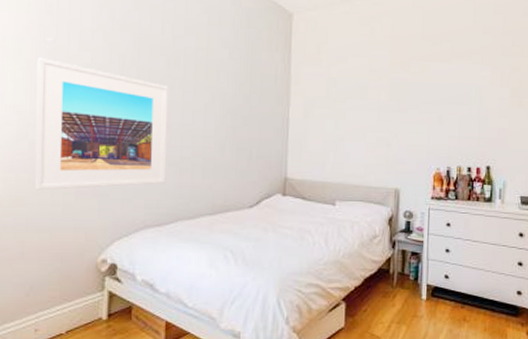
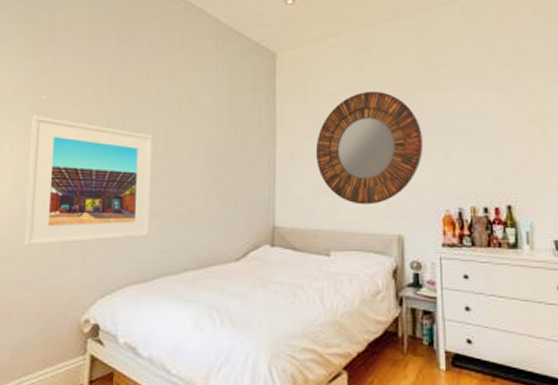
home mirror: none [327,57,423,161] -> present [316,91,424,205]

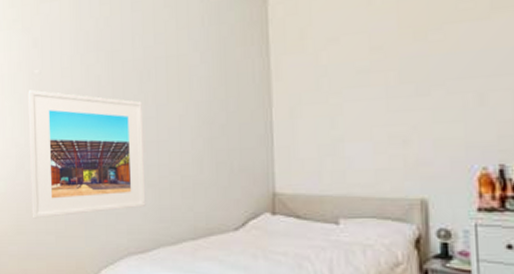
home mirror: present [316,91,424,205] -> none [318,29,452,165]

